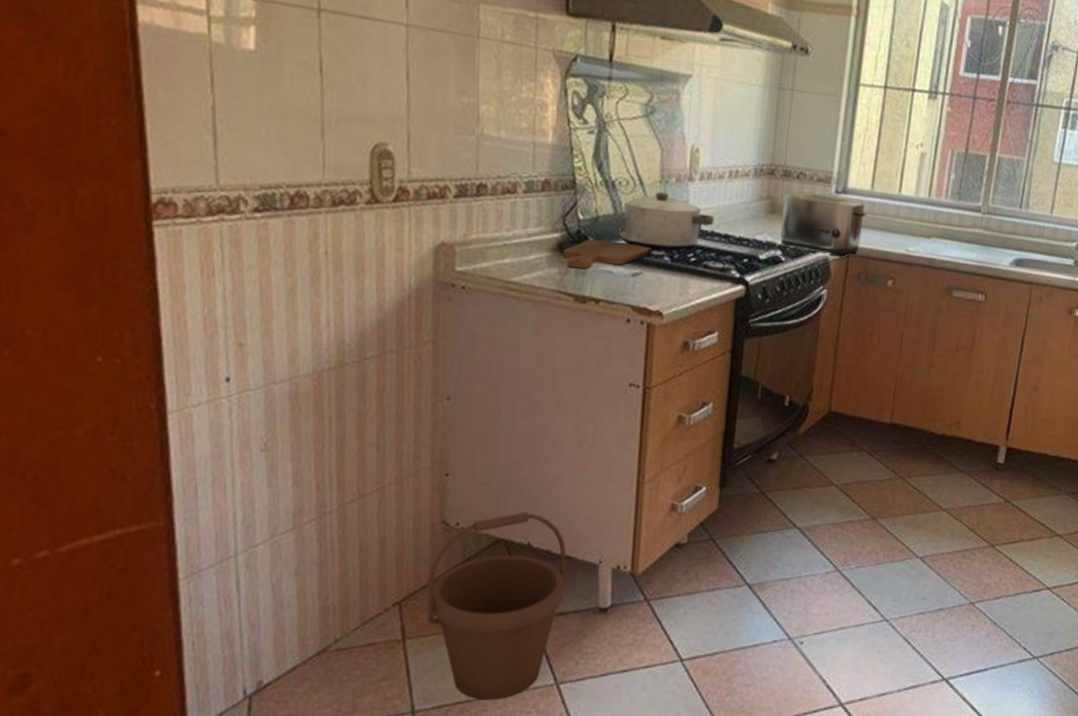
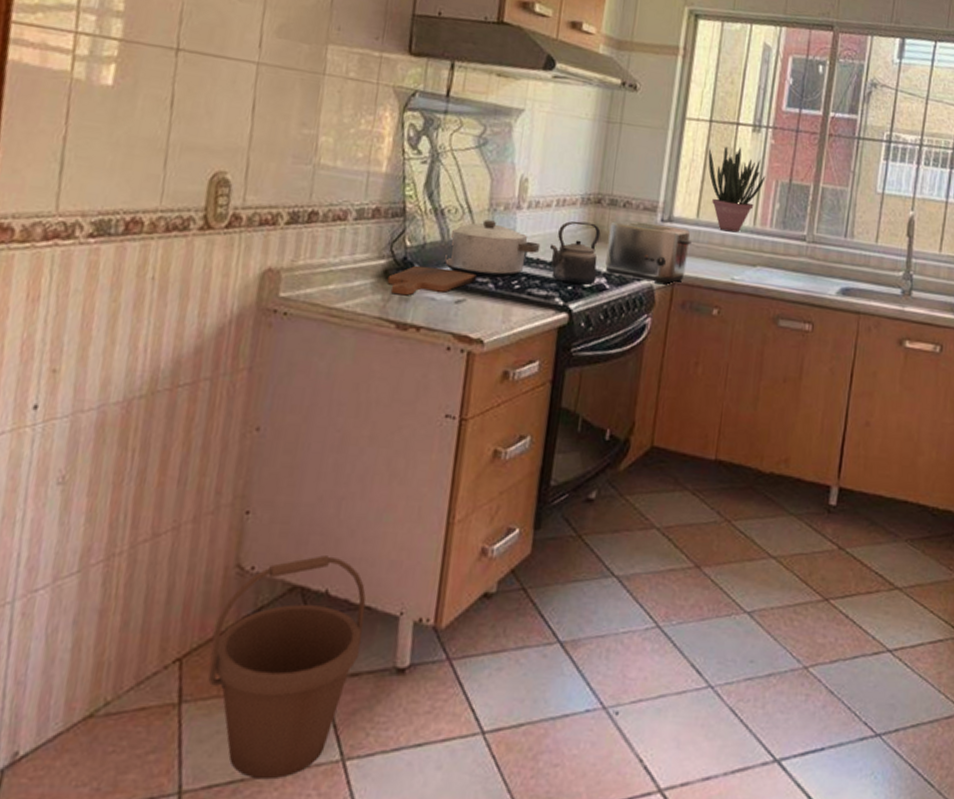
kettle: none [723,192,775,257] -> present [549,221,601,285]
potted plant: none [882,114,942,204] -> present [708,146,766,233]

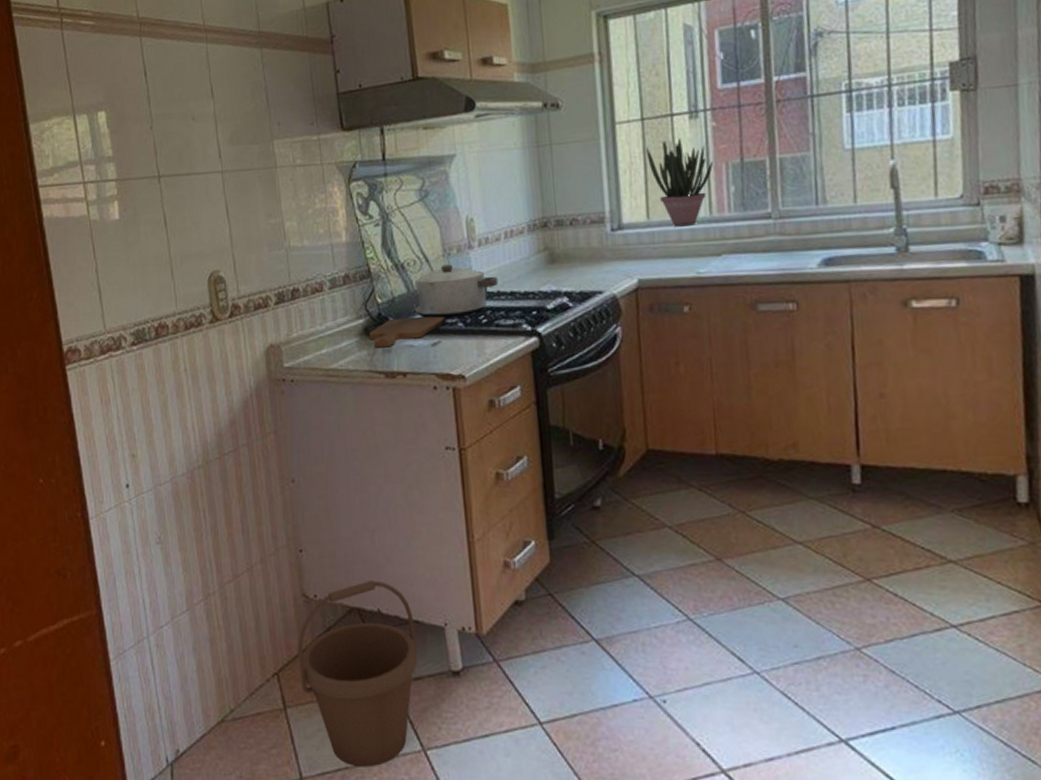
kettle: present [549,221,601,285] -> none [506,247,559,309]
toaster: present [605,220,692,285] -> none [561,233,647,293]

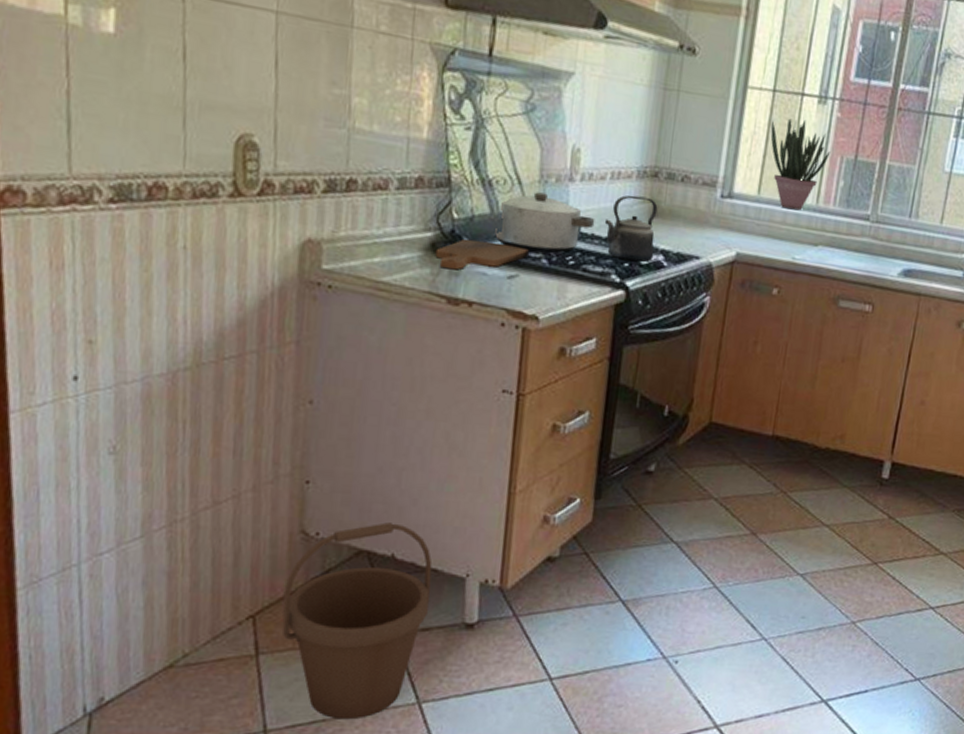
kettle: none [506,247,559,309] -> present [604,195,658,262]

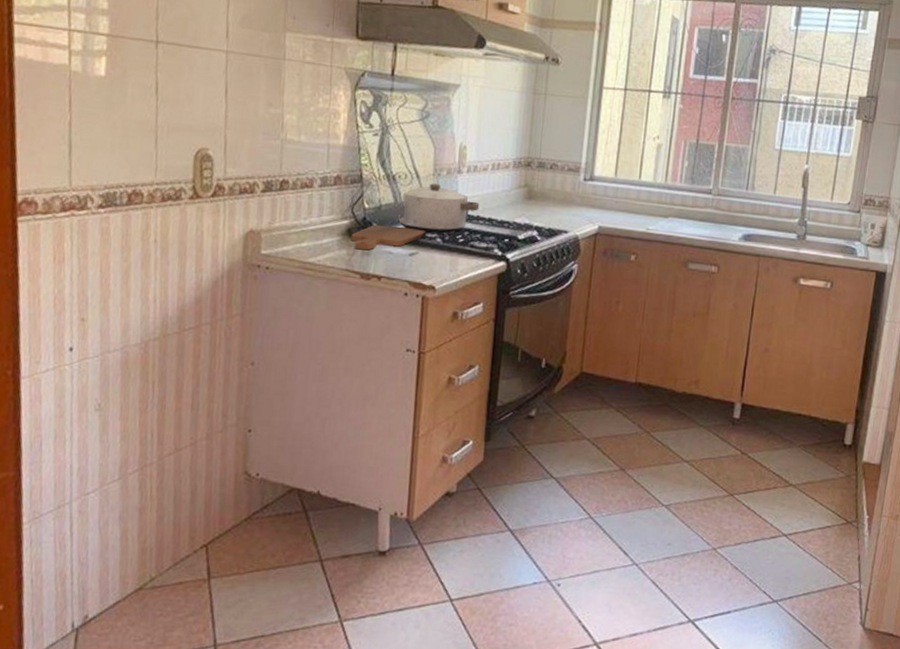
bucket: present [282,522,433,720] -> none [229,464,351,636]
kettle: present [604,195,658,262] -> none [487,182,531,237]
potted plant: present [770,118,831,211] -> none [623,112,676,189]

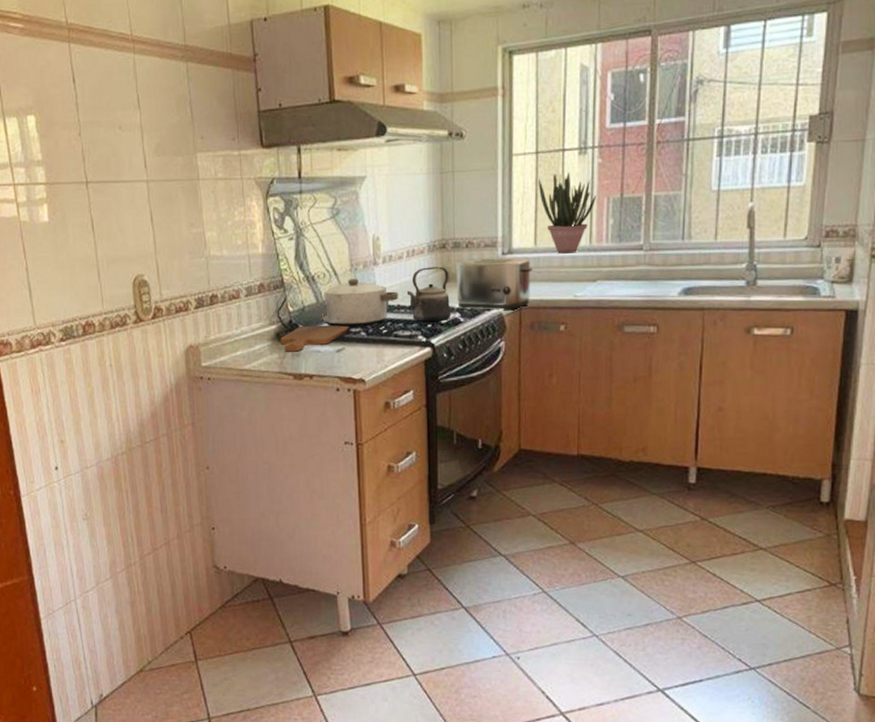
kettle: none [487,182,531,237] -> present [406,266,451,322]
toaster: none [536,180,611,235] -> present [457,257,533,311]
potted plant: none [623,112,676,189] -> present [538,172,597,254]

